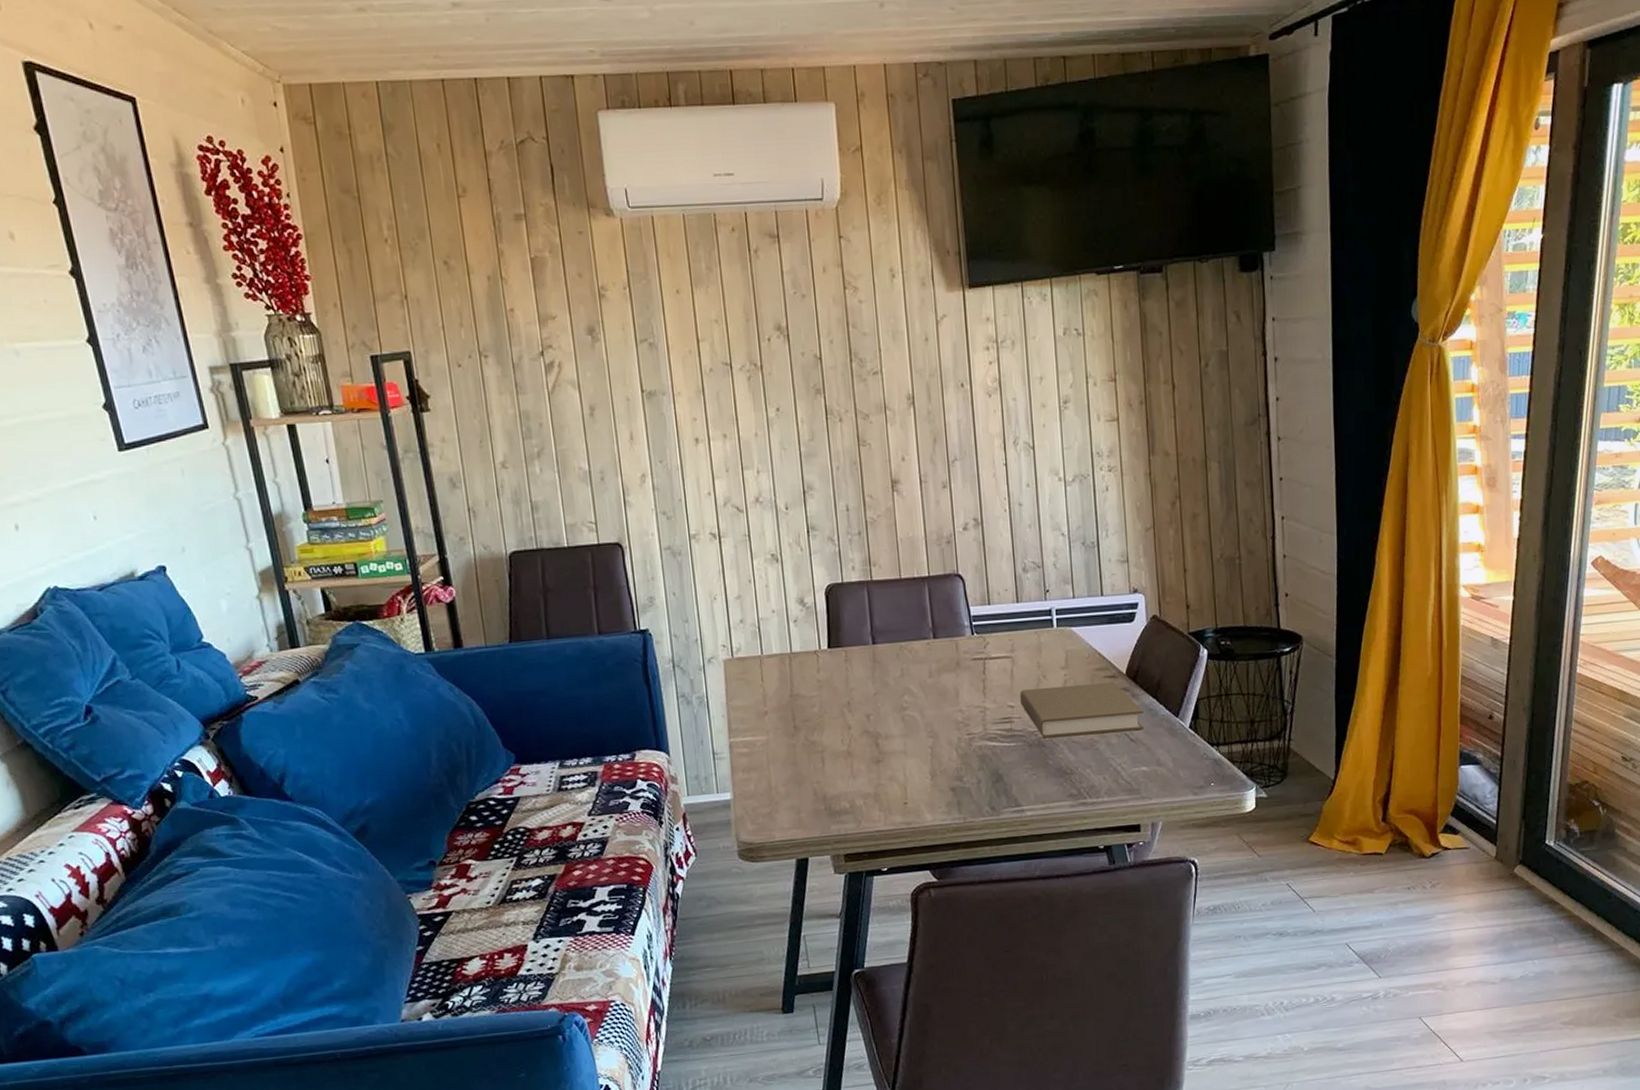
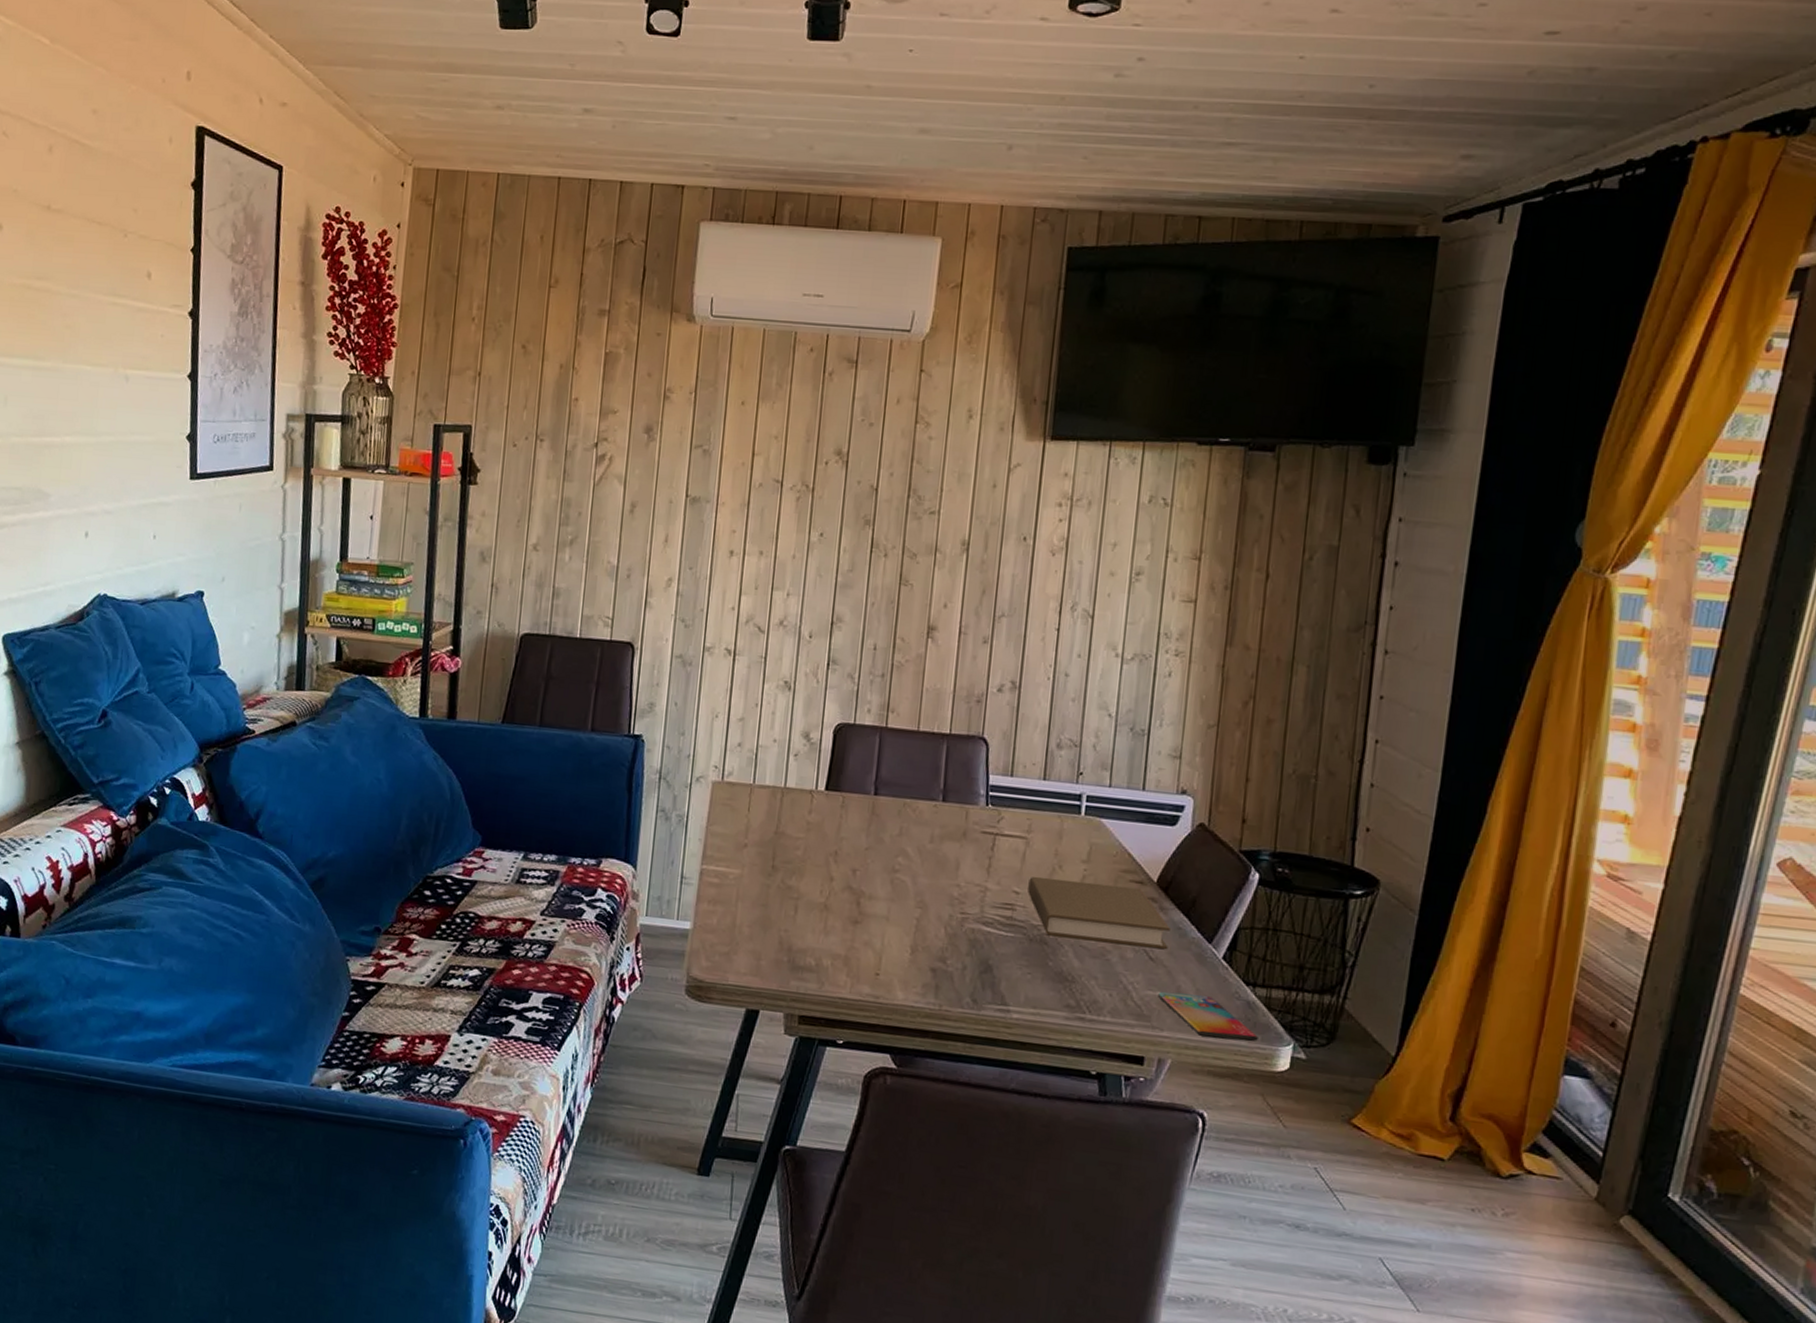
smartphone: none [1143,762,1227,796] -> present [1158,991,1258,1041]

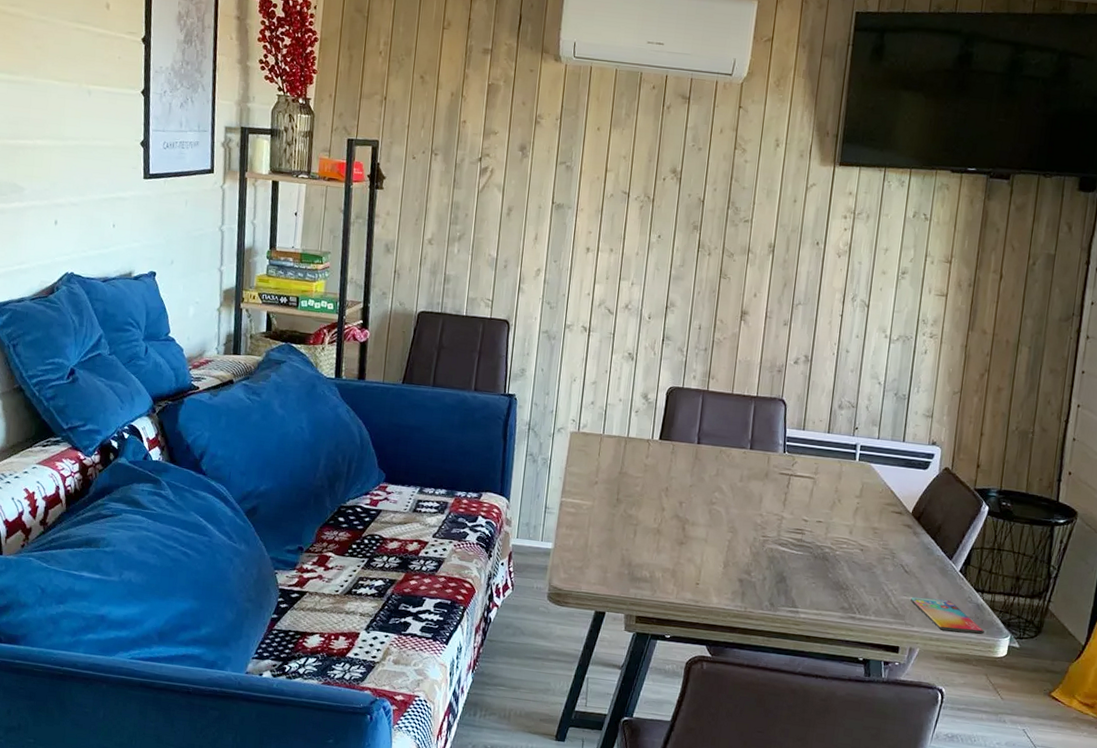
book: present [1027,876,1170,950] -> none [814,507,921,565]

